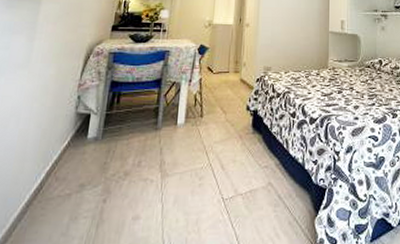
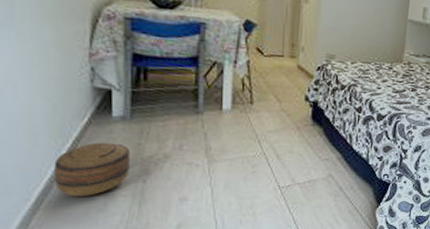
basket: none [29,163,98,221] -> present [54,142,131,197]

